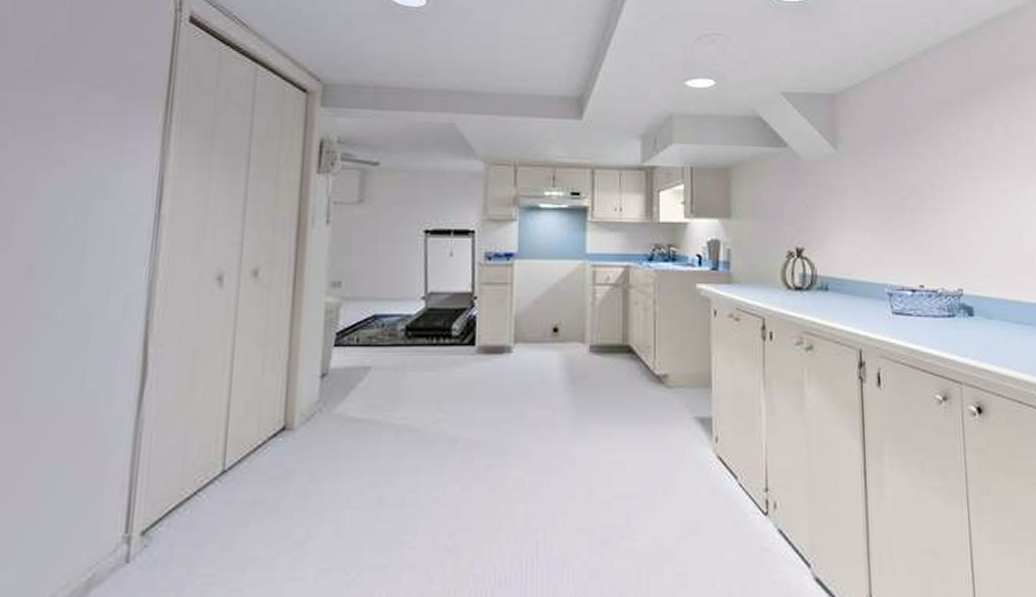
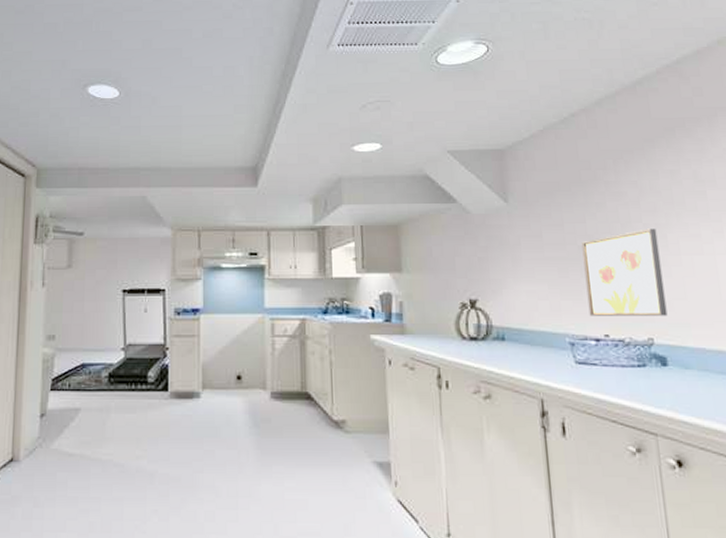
wall art: none [903,181,976,267] -> present [581,228,668,316]

